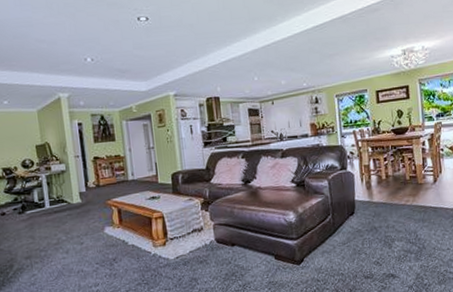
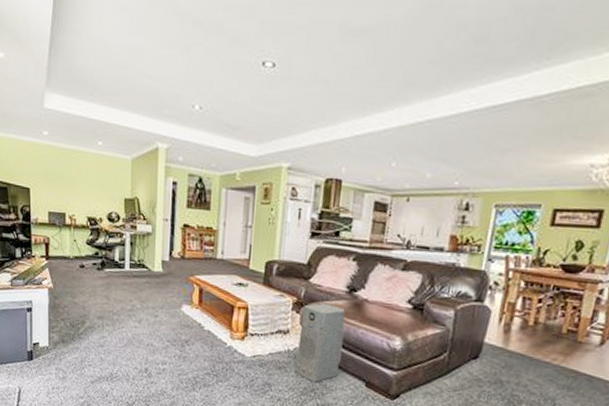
air purifier: none [210,197,251,267] -> present [294,303,345,382]

